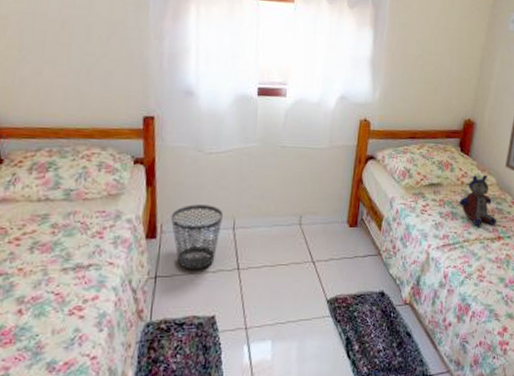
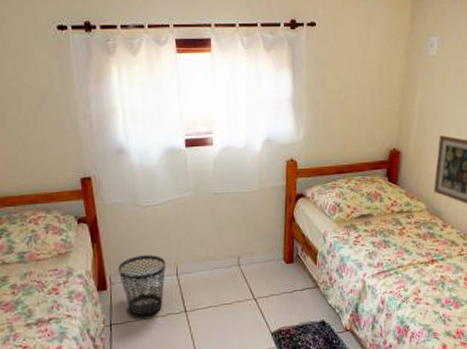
stuffed bear: present [459,174,496,227] -> none [390,201,429,253]

